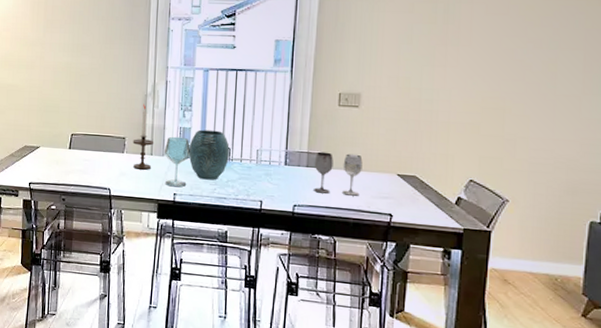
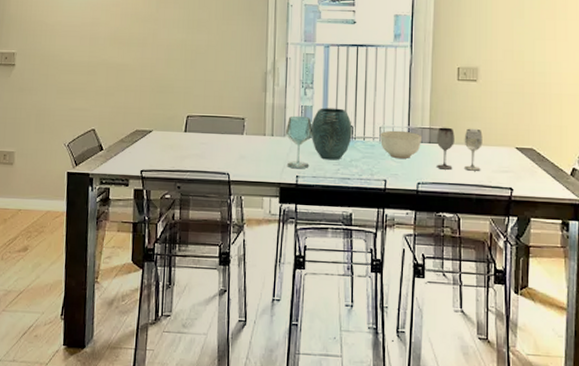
candlestick: present [132,104,154,170] -> none [252,82,275,152]
bowl: none [257,153,300,181] -> present [380,130,423,158]

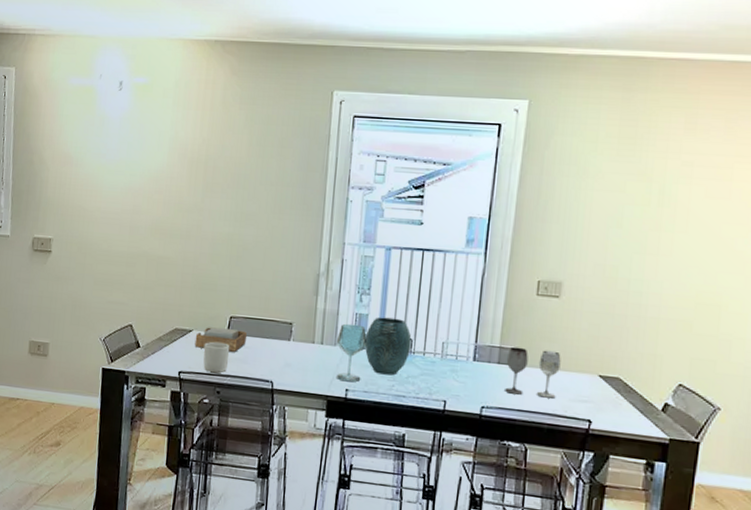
napkin holder: none [155,126,204,148] -> present [194,327,248,352]
mug: none [163,140,188,170] -> present [203,341,230,373]
bowl: present [380,130,423,158] -> none [442,346,491,379]

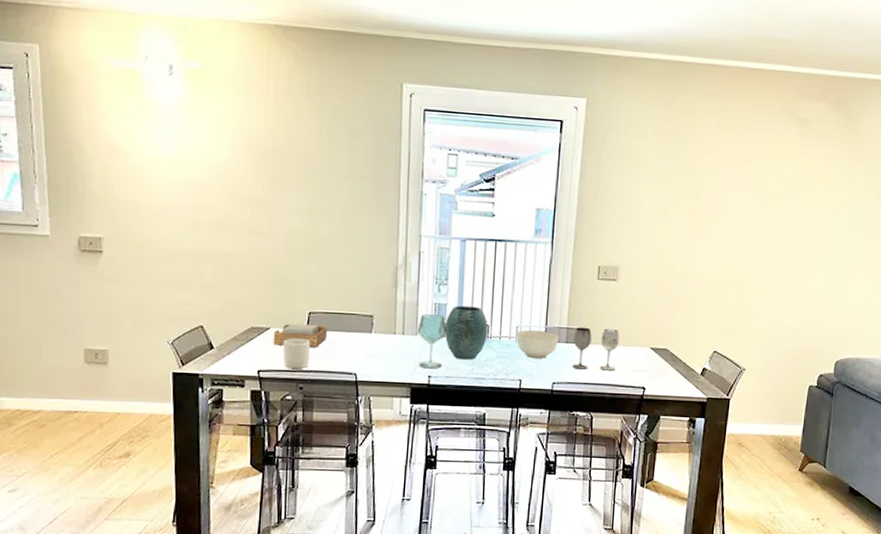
bowl: none [442,346,491,379] -> present [517,329,560,358]

